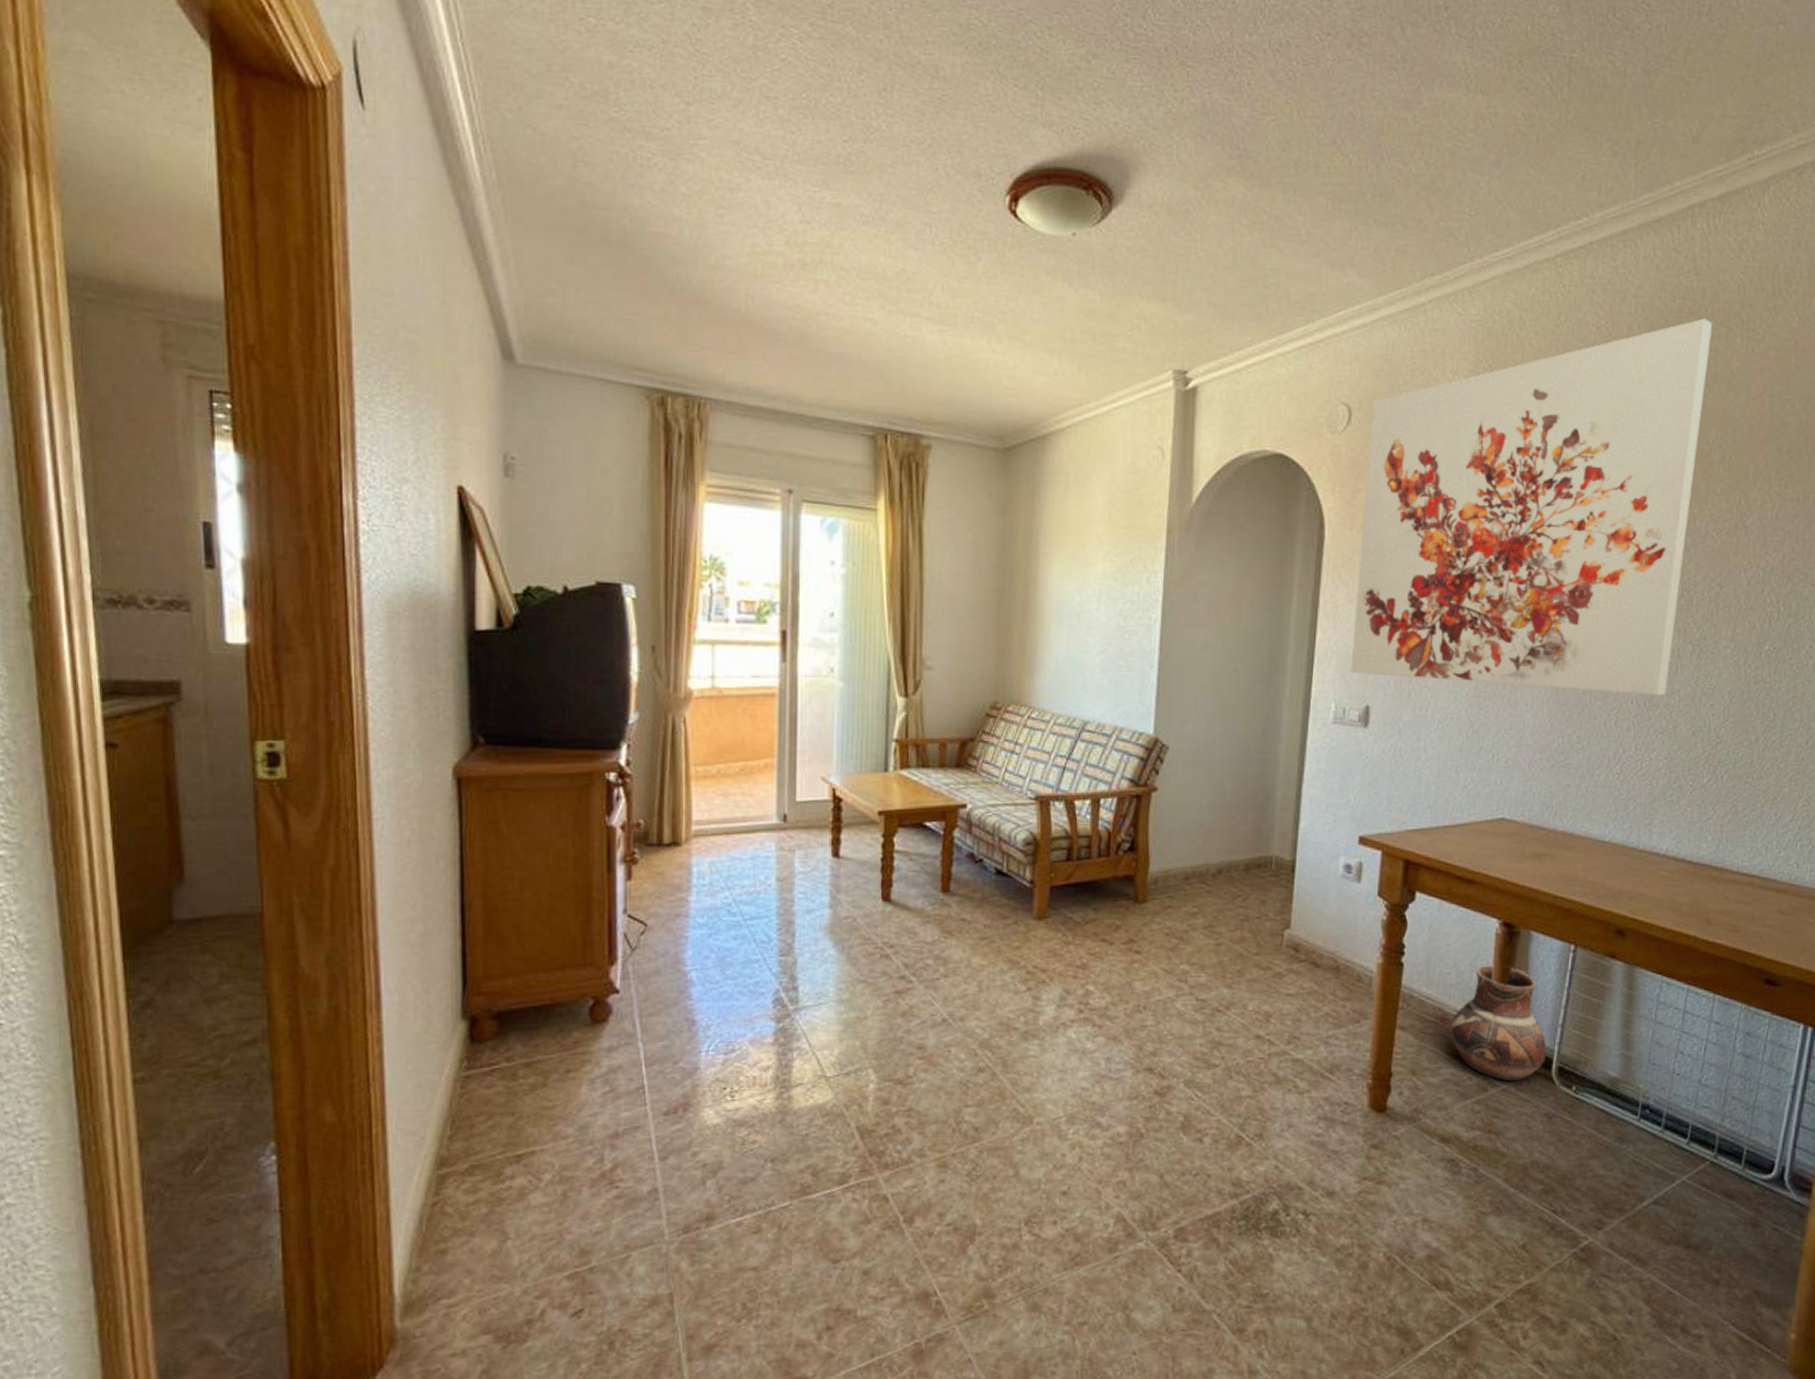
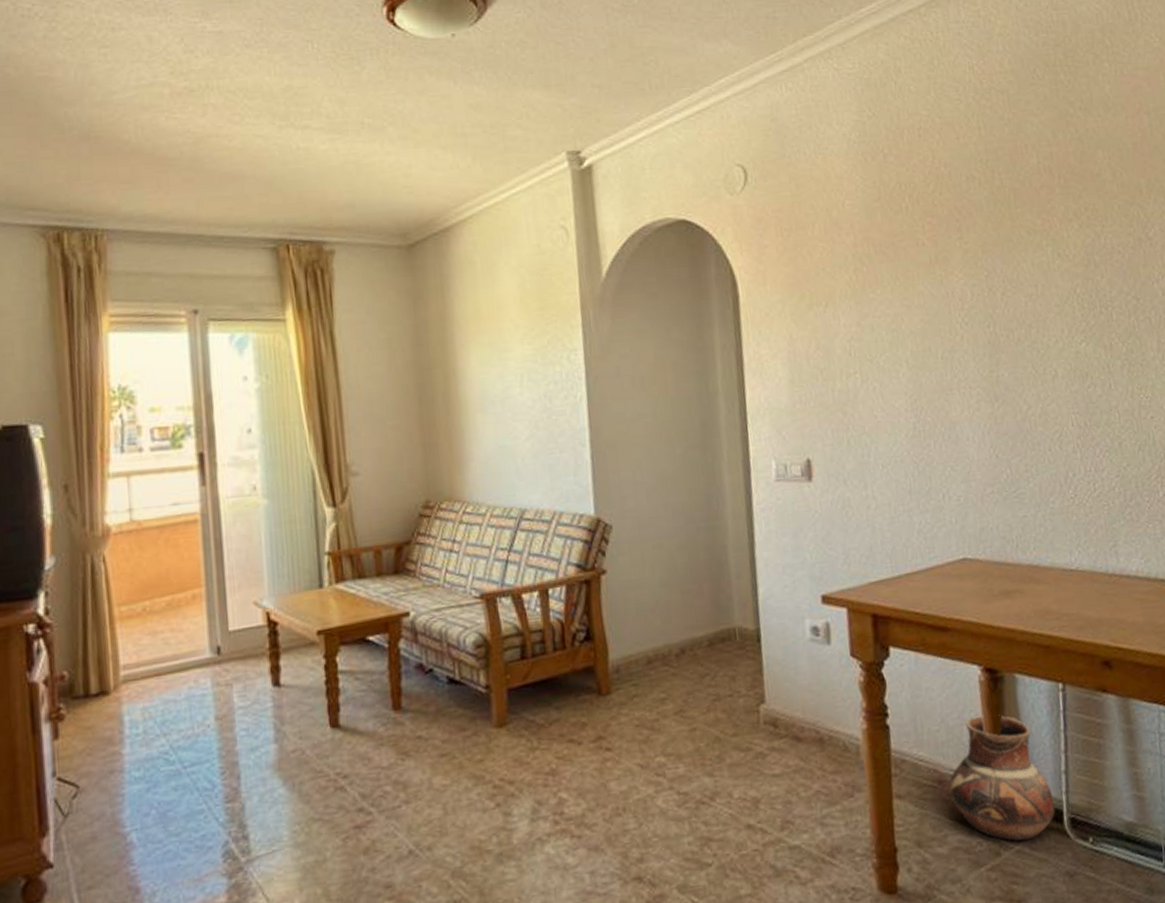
wall art: present [1350,318,1713,696] -> none [766,48,1105,428]

